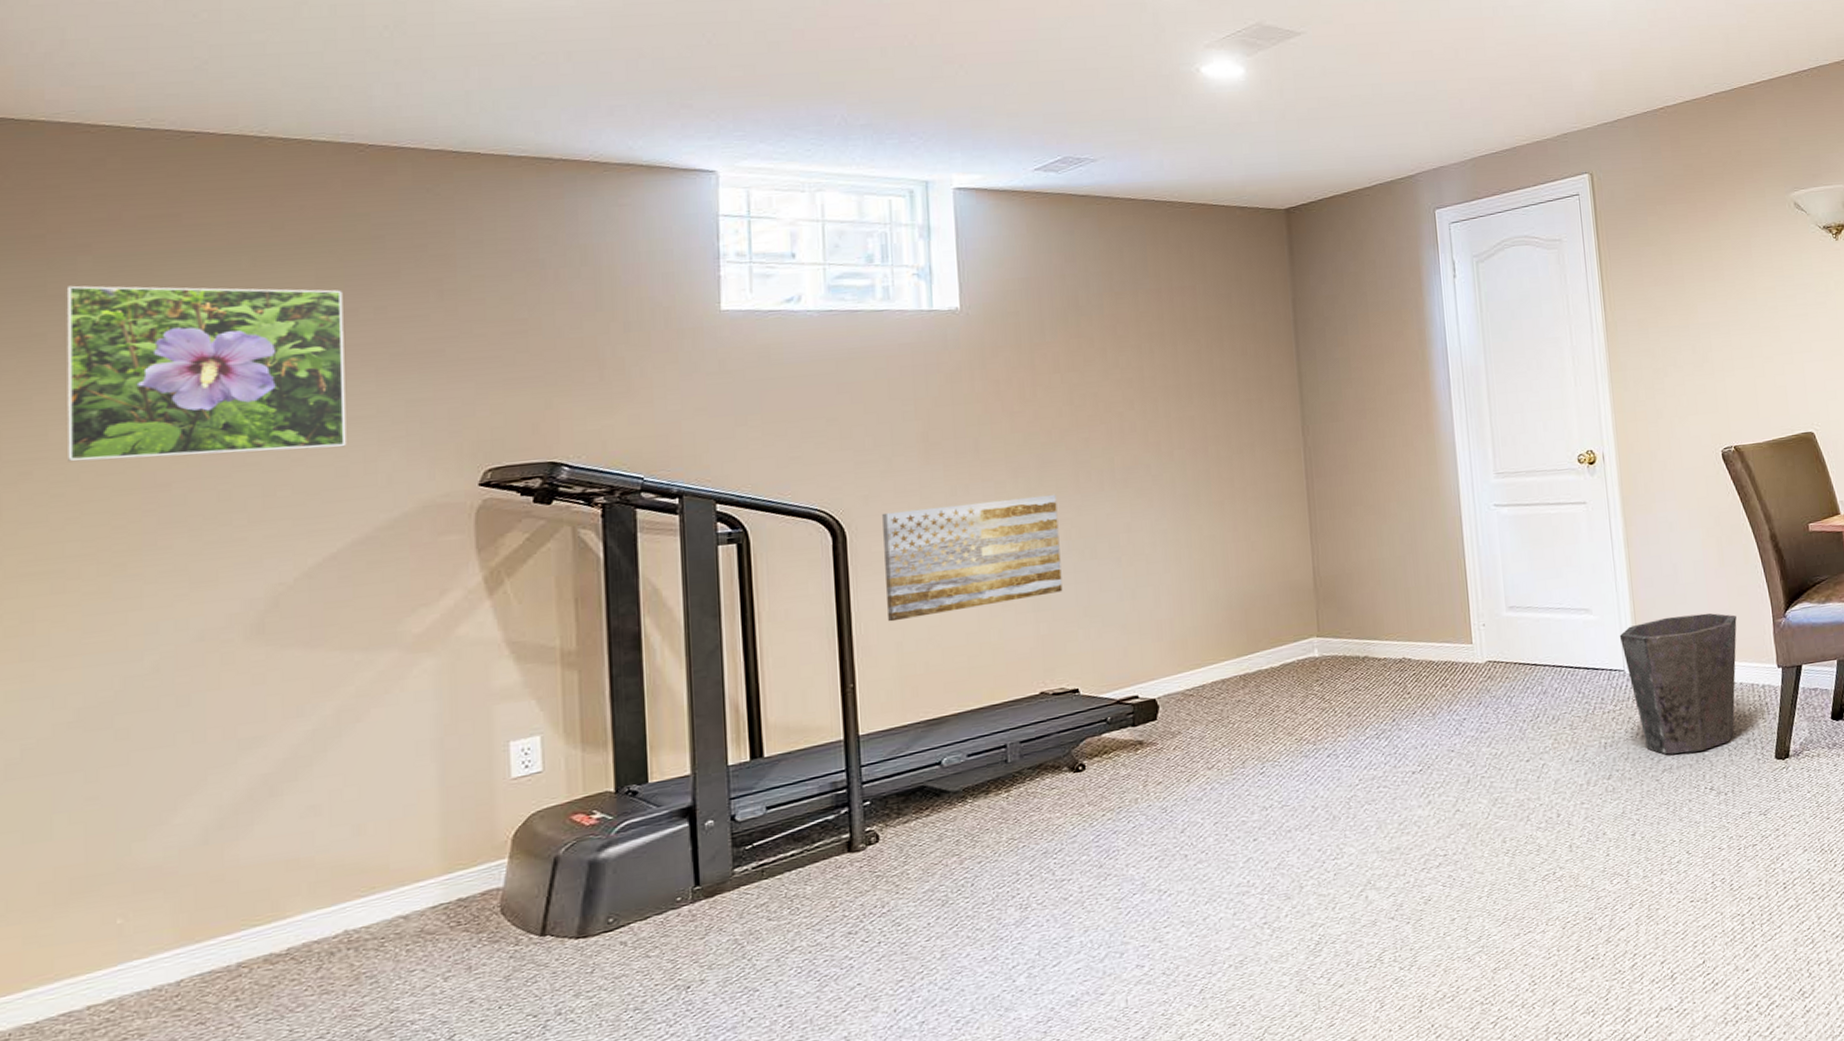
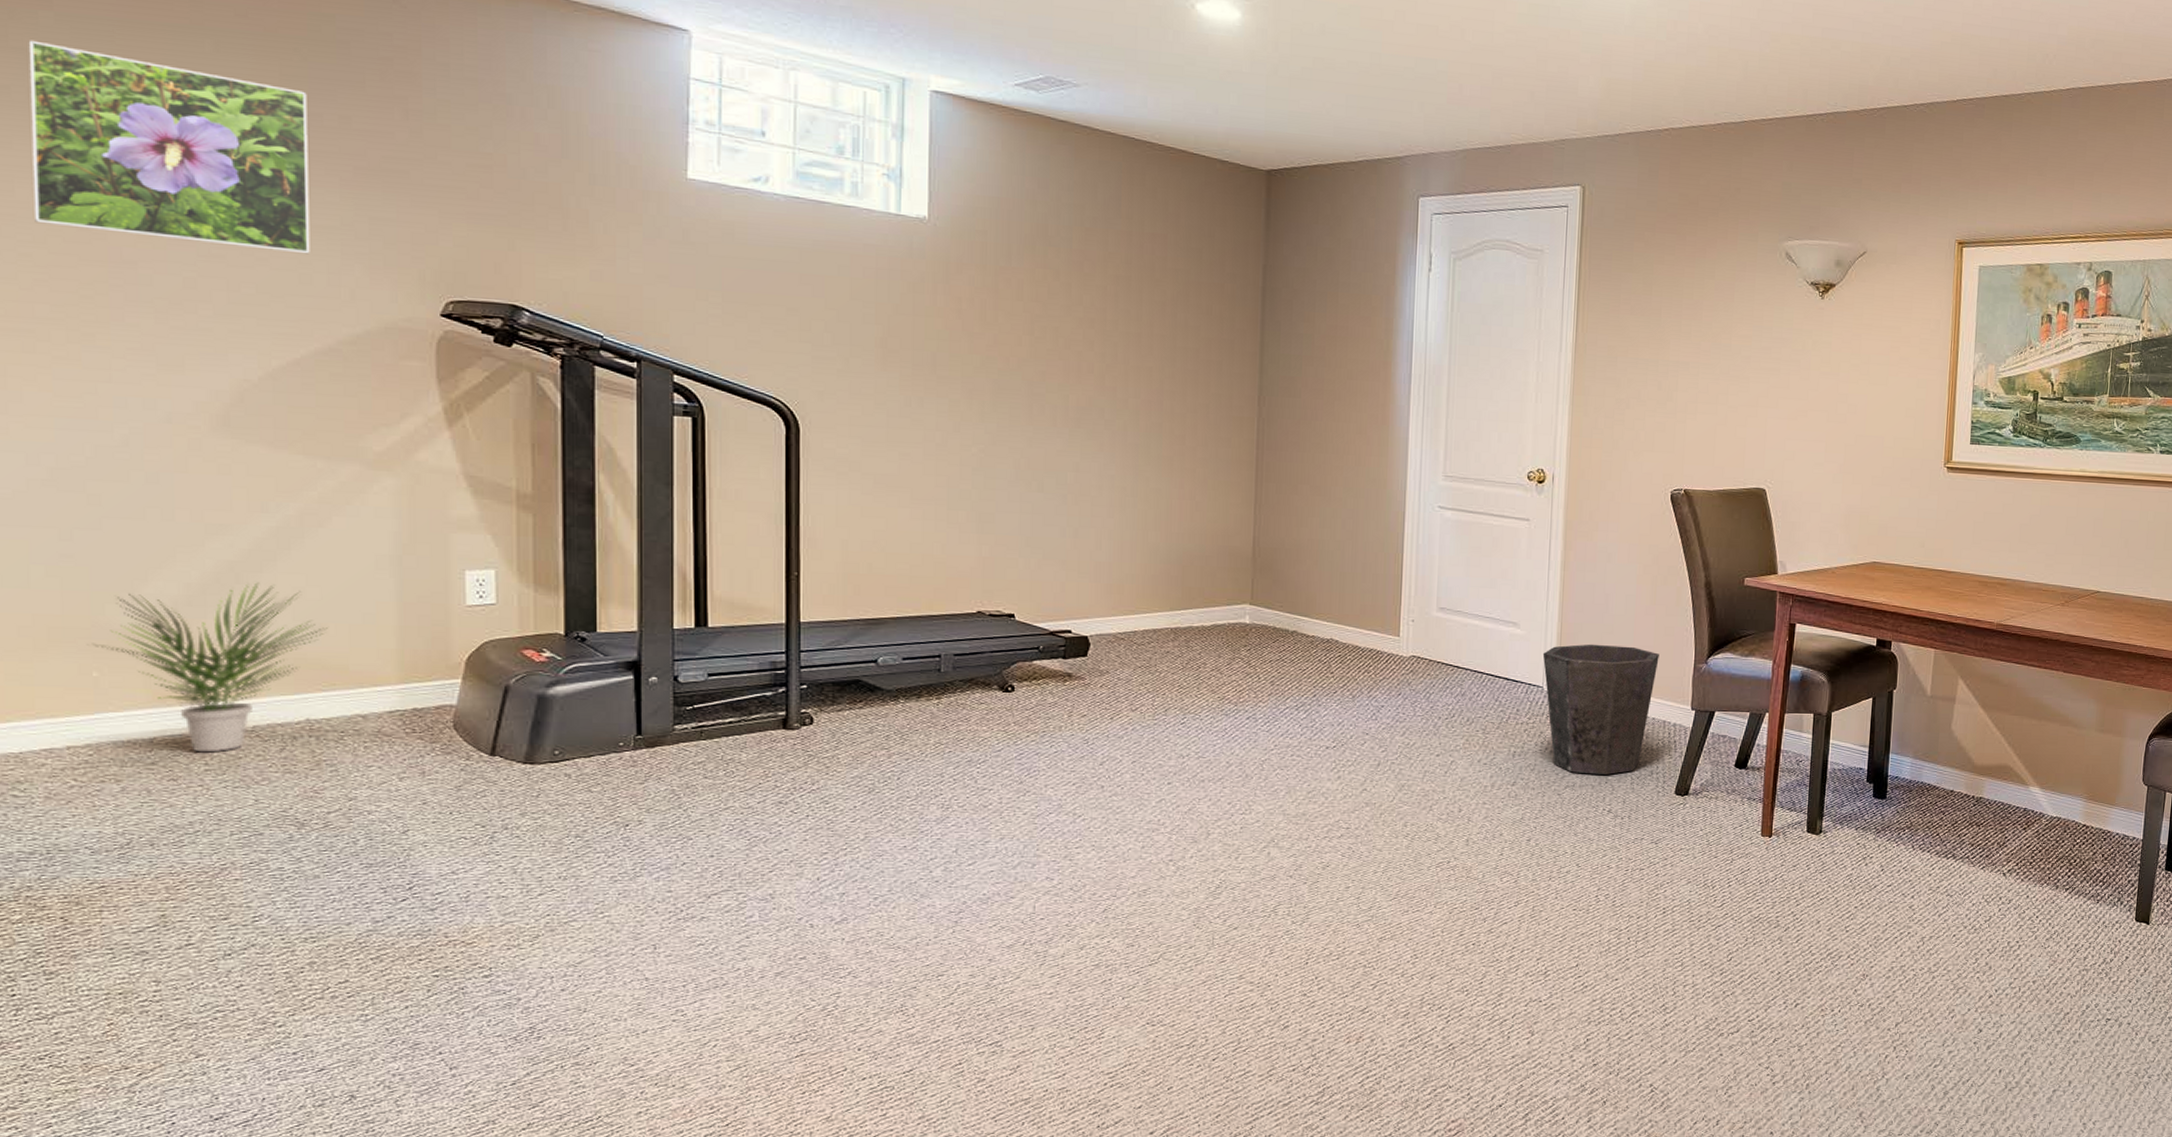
potted plant: none [116,791,366,988] -> present [92,582,328,753]
wall art: present [882,494,1063,622] -> none [836,411,1009,520]

